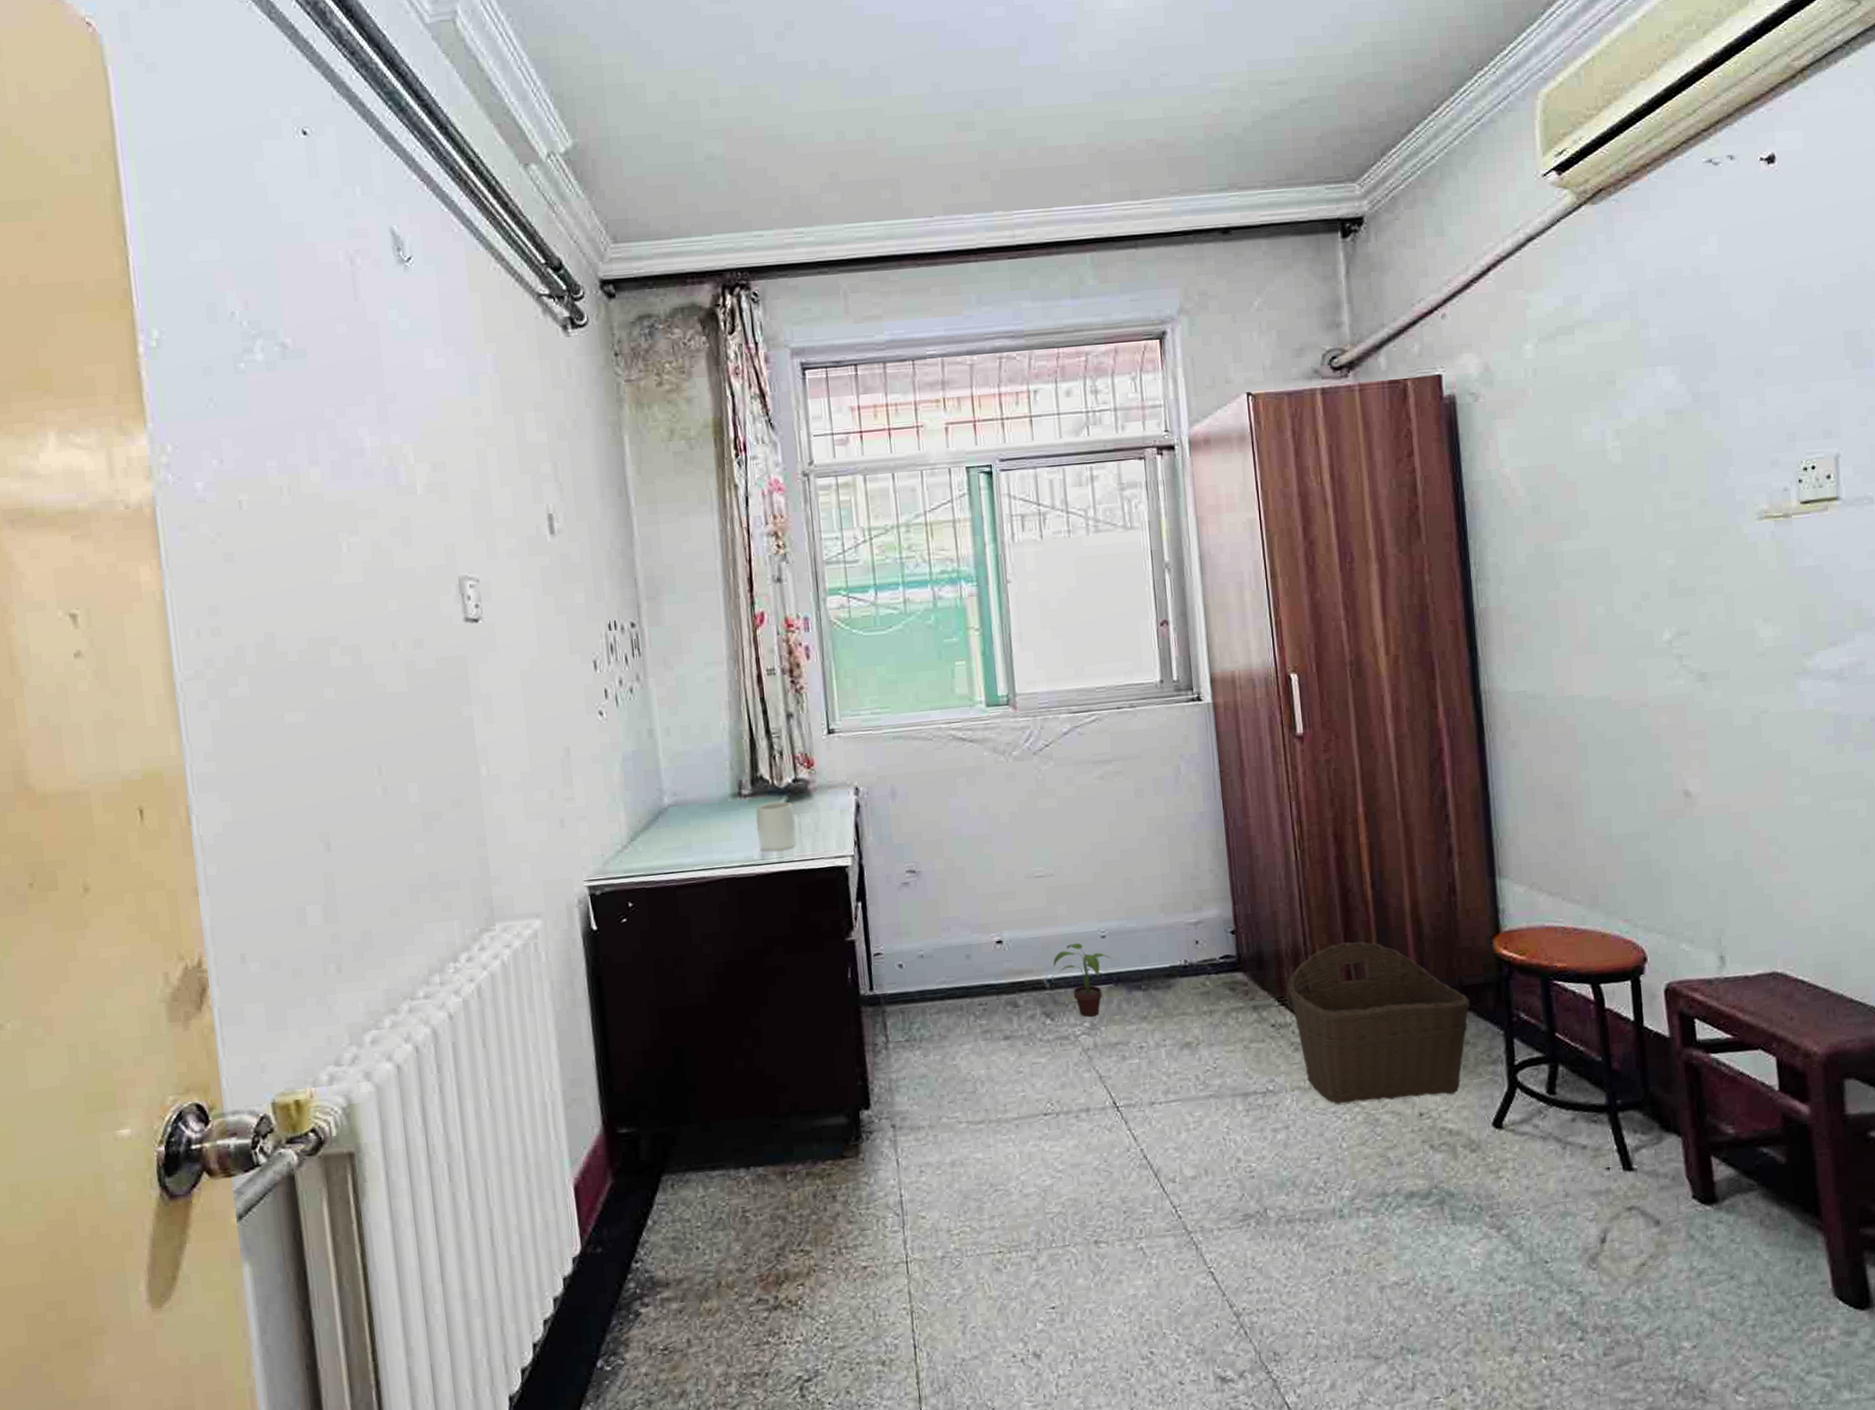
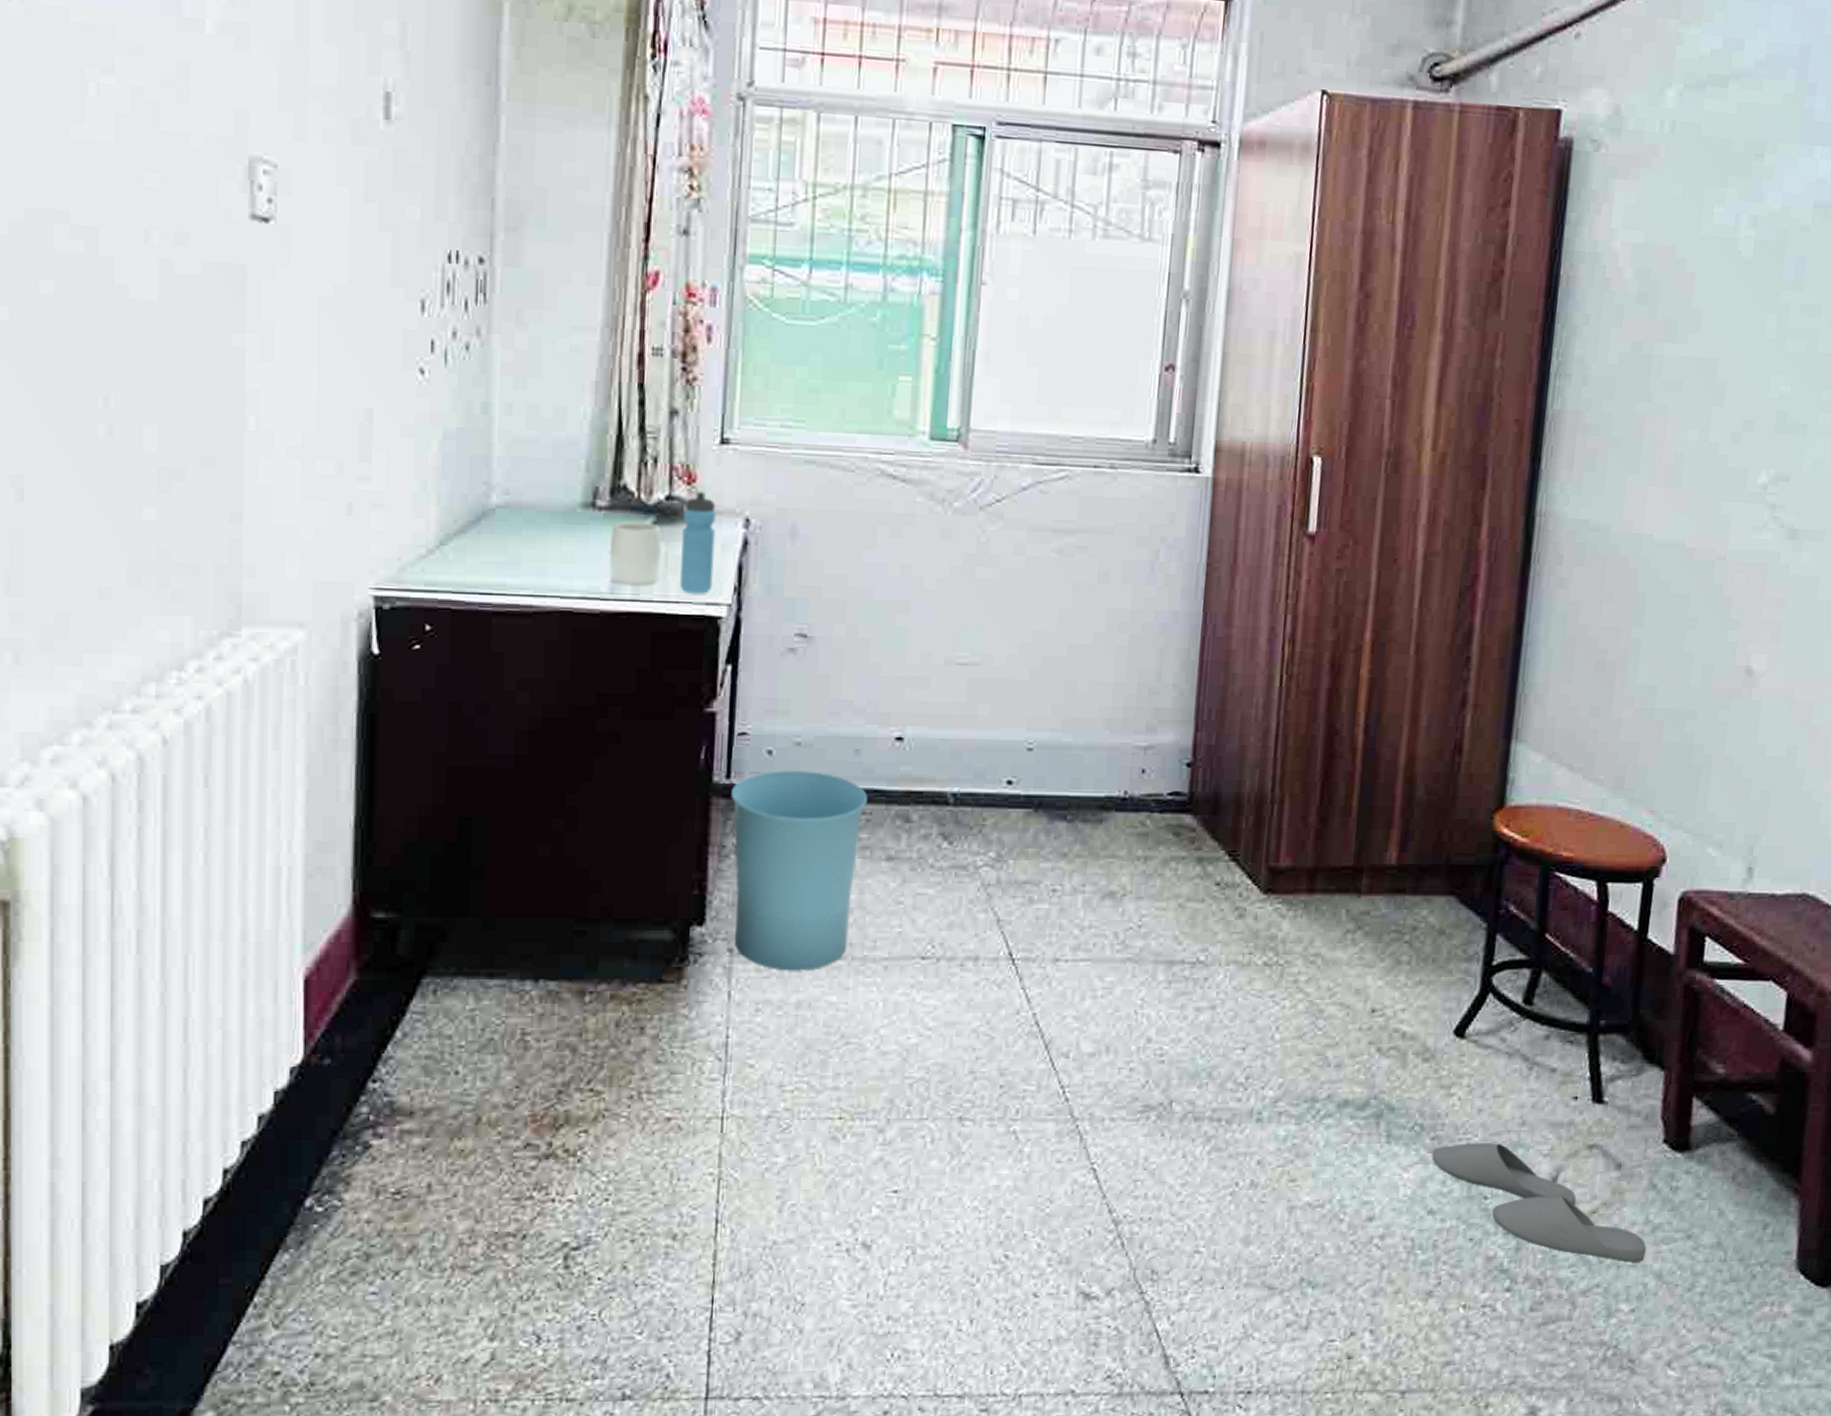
water bottle: none [807,772,838,852] -> present [680,491,716,594]
waste bin: none [875,976,984,1138] -> present [731,771,867,971]
potted plant: present [1052,943,1111,1017] -> none [961,753,1036,845]
wicker basket: present [1287,941,1470,1105] -> none [1242,795,1454,991]
slippers: none [1493,1214,1696,1305] -> present [1432,1143,1647,1262]

